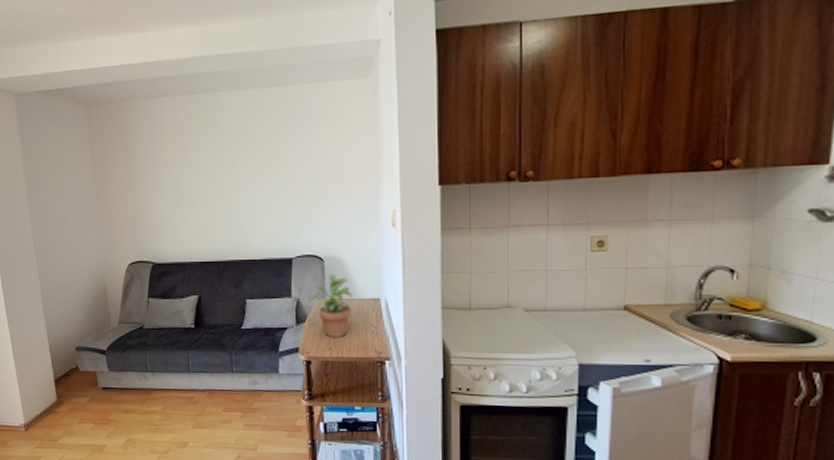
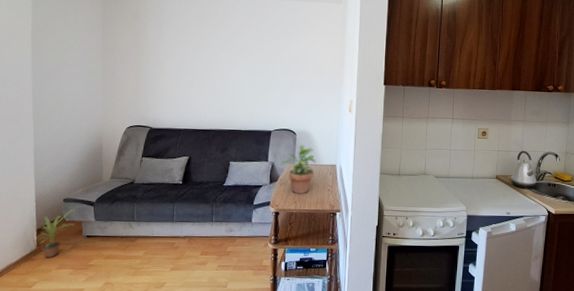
potted plant: none [54,358,91,412] -> present [35,208,76,259]
kettle: none [649,265,697,324] -> present [510,150,537,189]

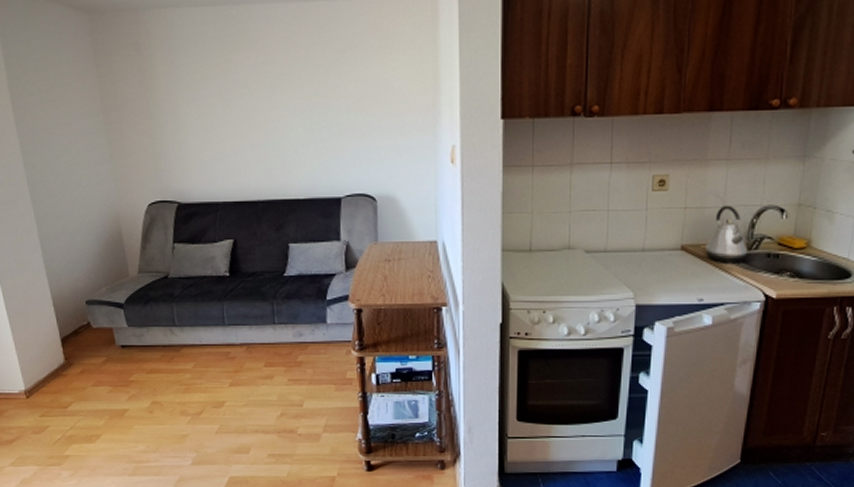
potted plant: present [35,208,76,259] -> none [61,312,106,374]
potted plant: present [279,145,316,194] -> none [357,215,408,283]

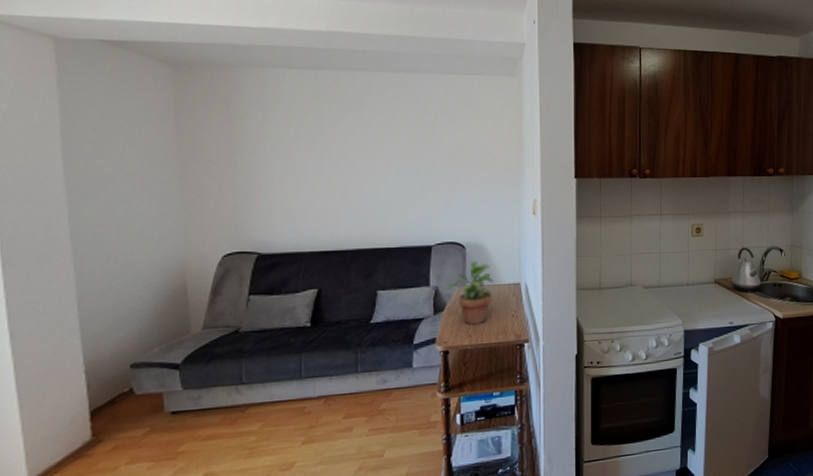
potted plant: none [357,215,408,283] -> present [445,261,494,324]

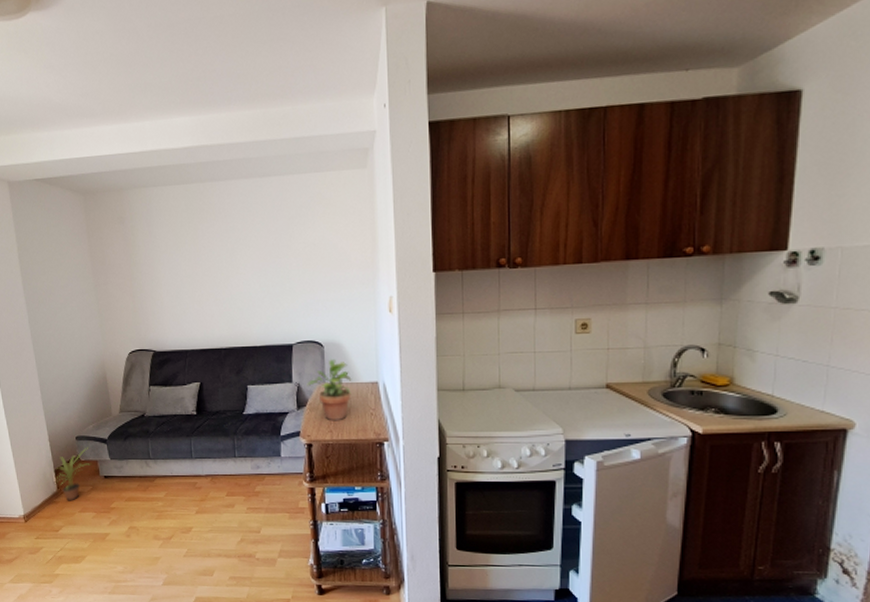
potted plant: none [89,376,153,452] -> present [54,447,92,501]
kettle: present [731,247,761,292] -> none [629,345,672,400]

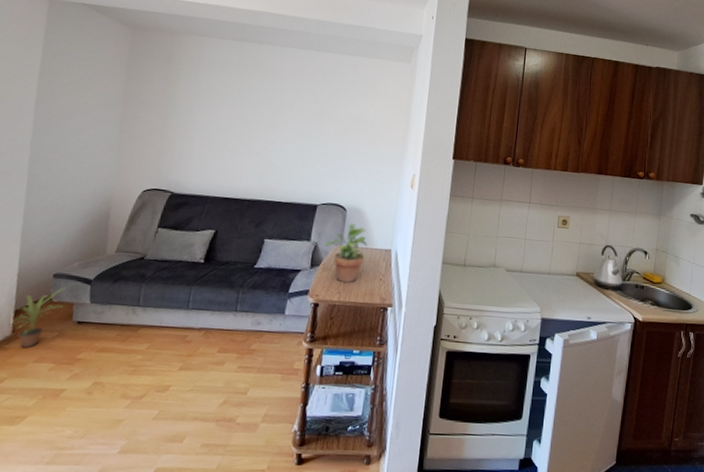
kettle: none [629,345,672,400] -> present [593,244,623,291]

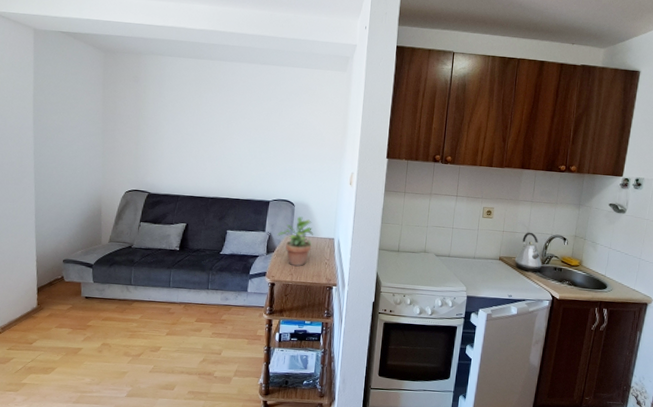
potted plant: present [11,286,66,349] -> none [36,269,75,317]

